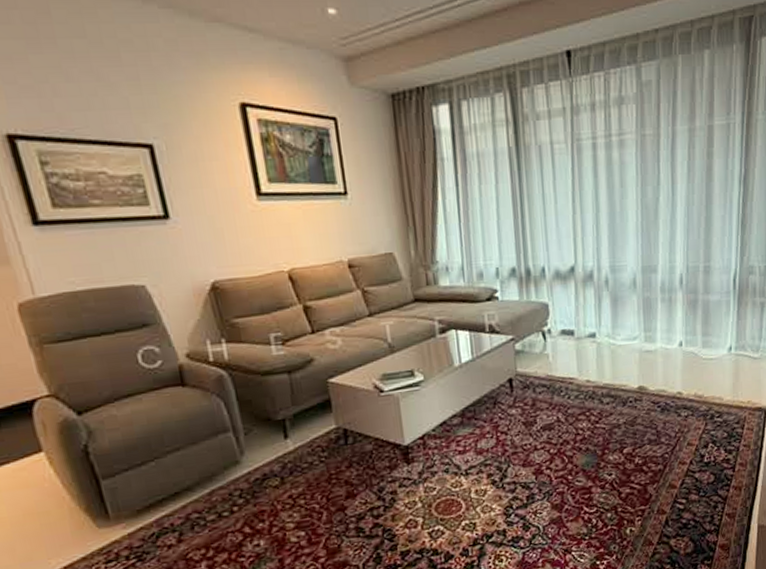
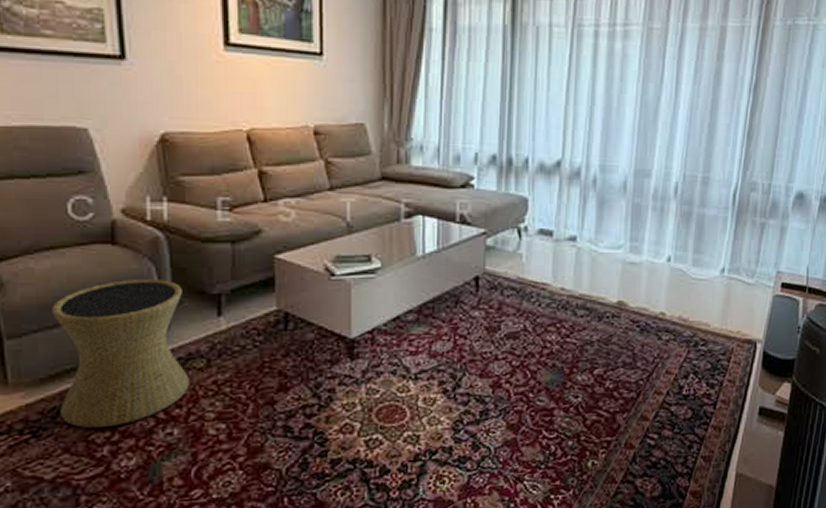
side table: none [138,412,269,548] -> present [52,279,190,429]

